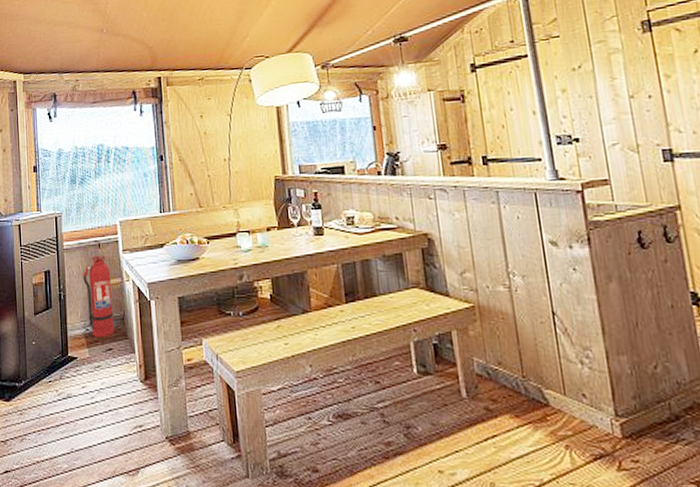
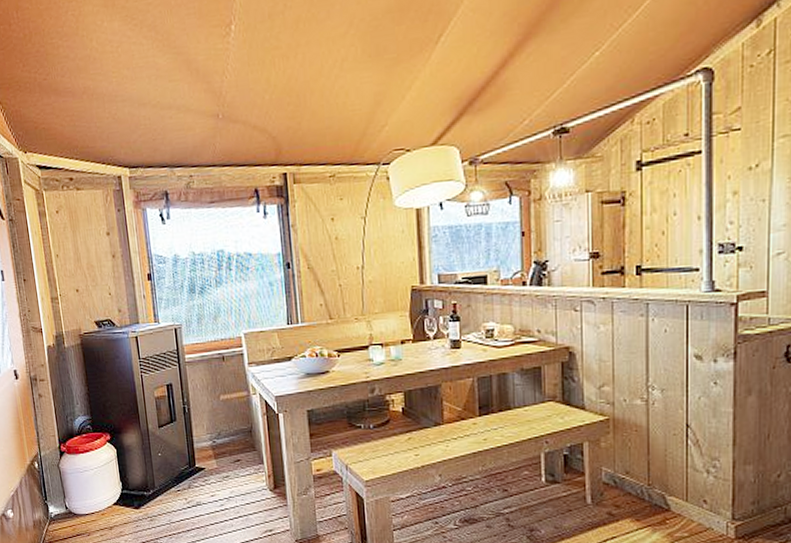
fire extinguisher: present [83,255,114,337] -> none [207,368,242,449]

